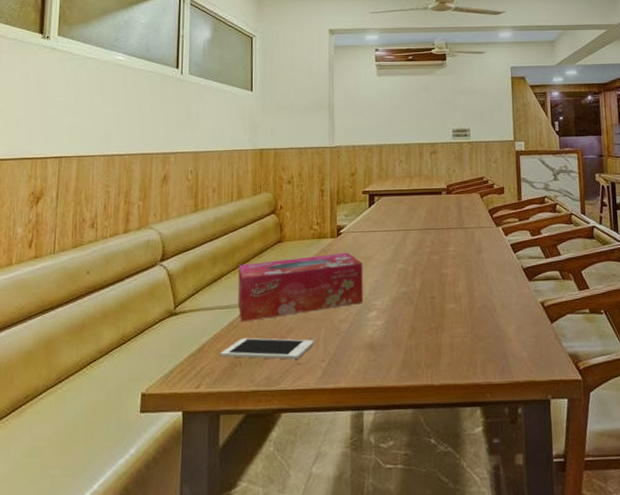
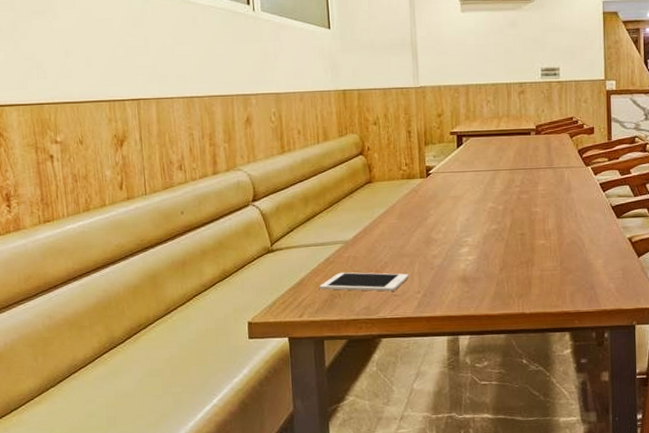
tissue box: present [238,252,363,322] -> none [330,192,455,258]

